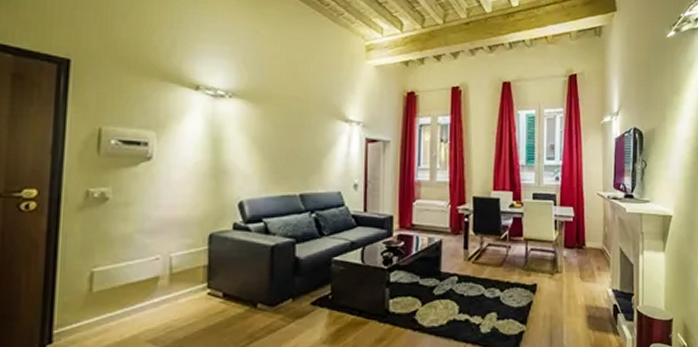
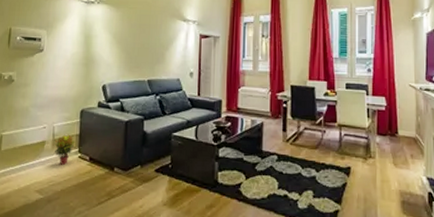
potted plant: none [171,266,203,305] -> present [53,134,76,165]

